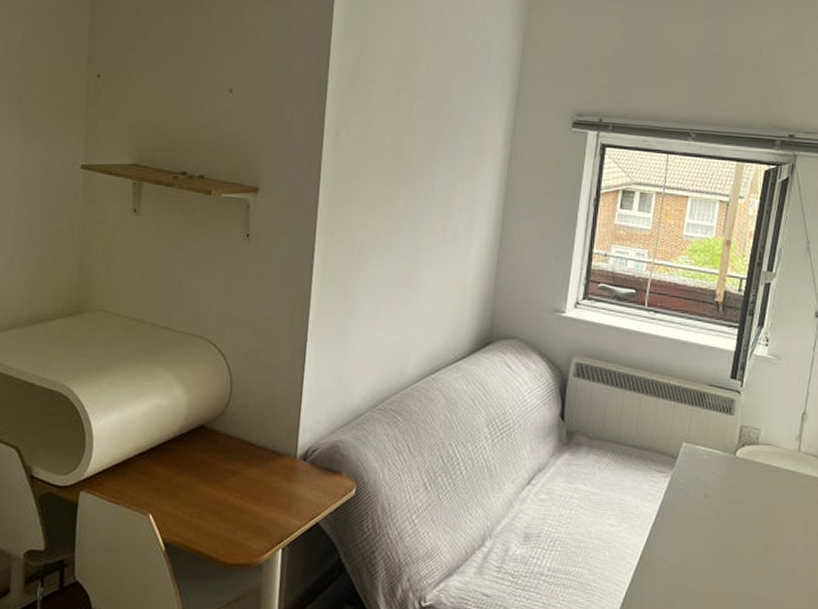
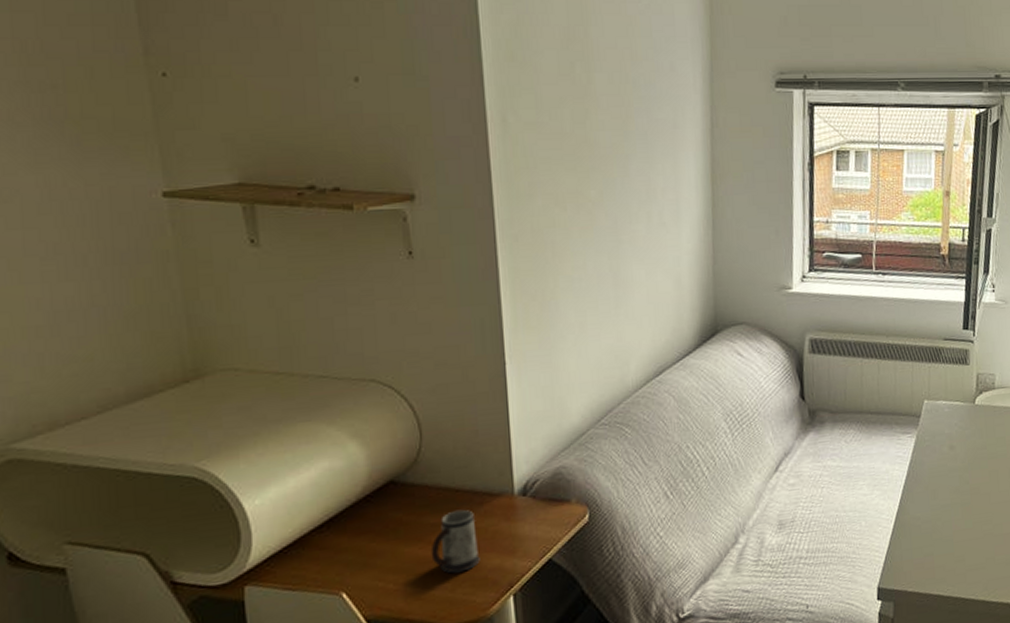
mug: none [222,462,262,518] -> present [430,509,480,574]

